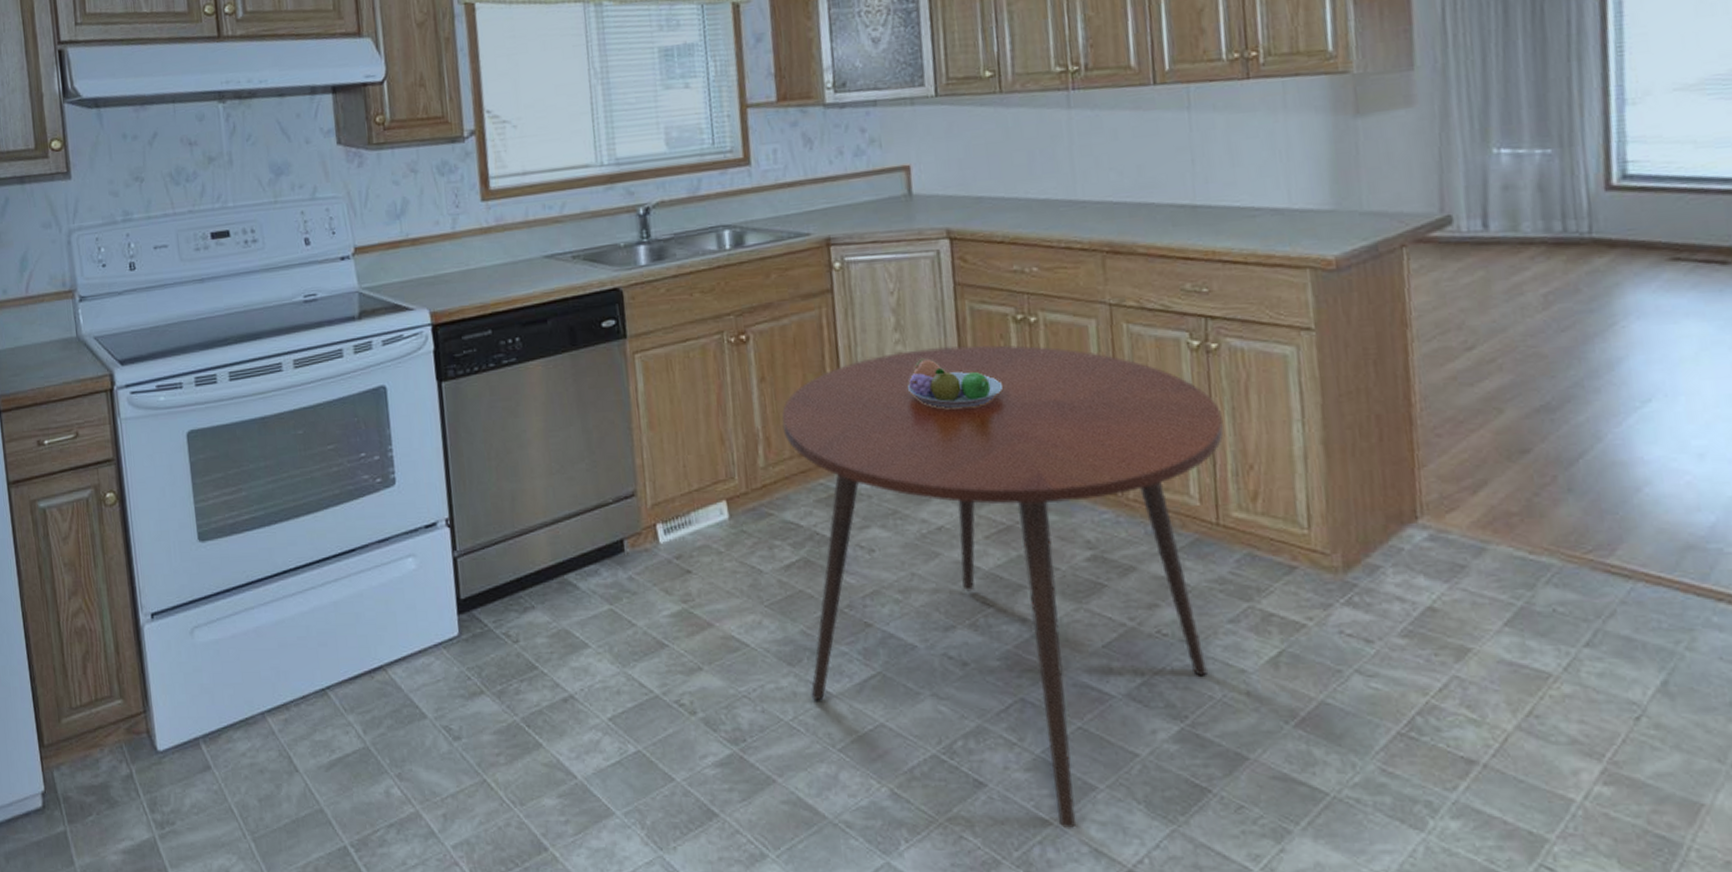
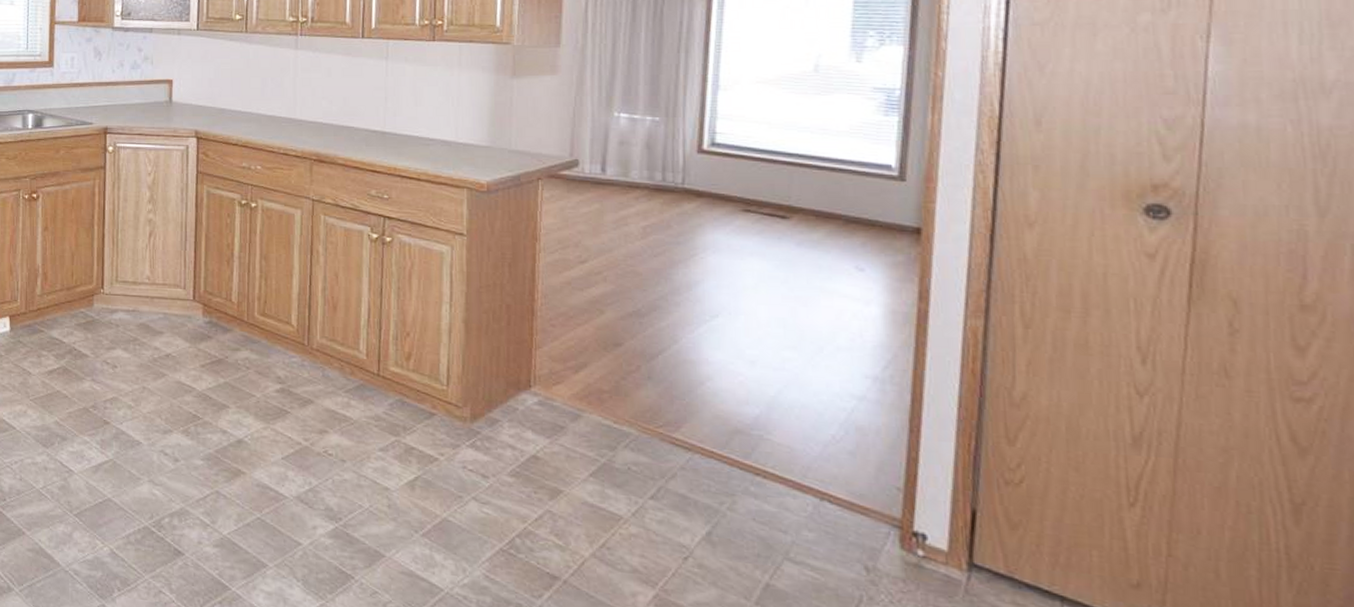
dining table: present [781,344,1224,829] -> none [57,218,391,595]
fruit bowl: present [906,359,1004,409] -> none [153,226,227,267]

